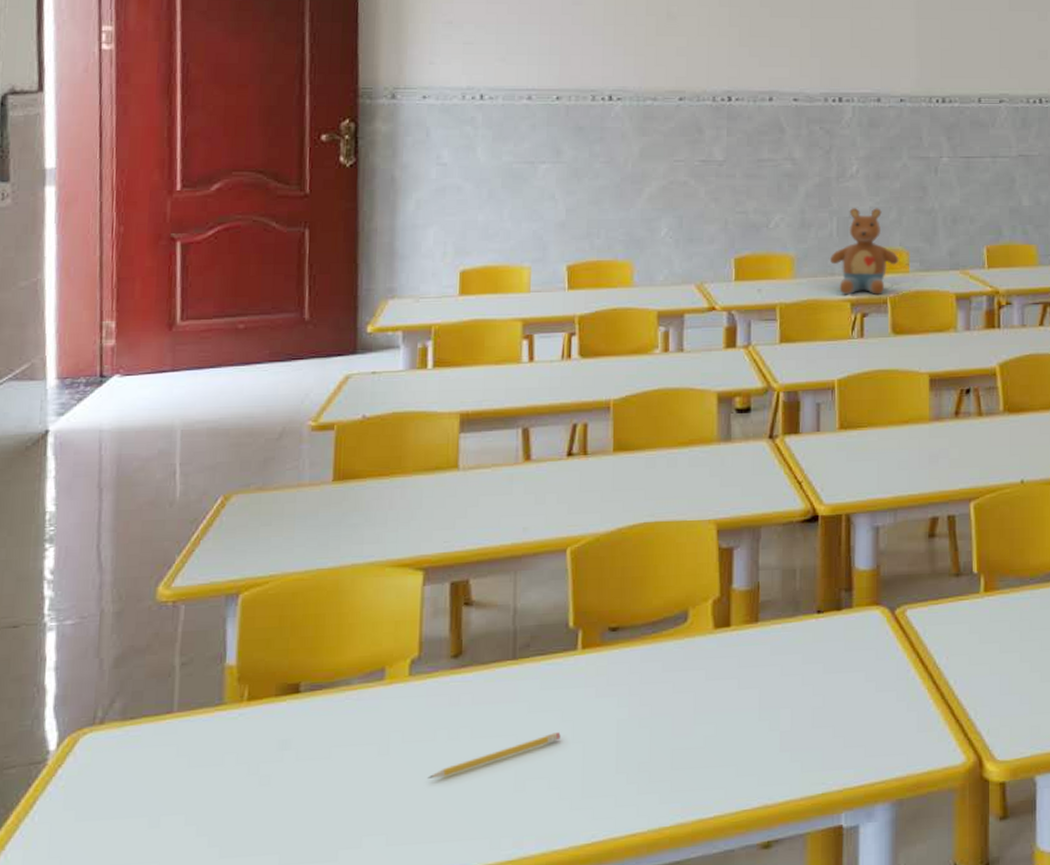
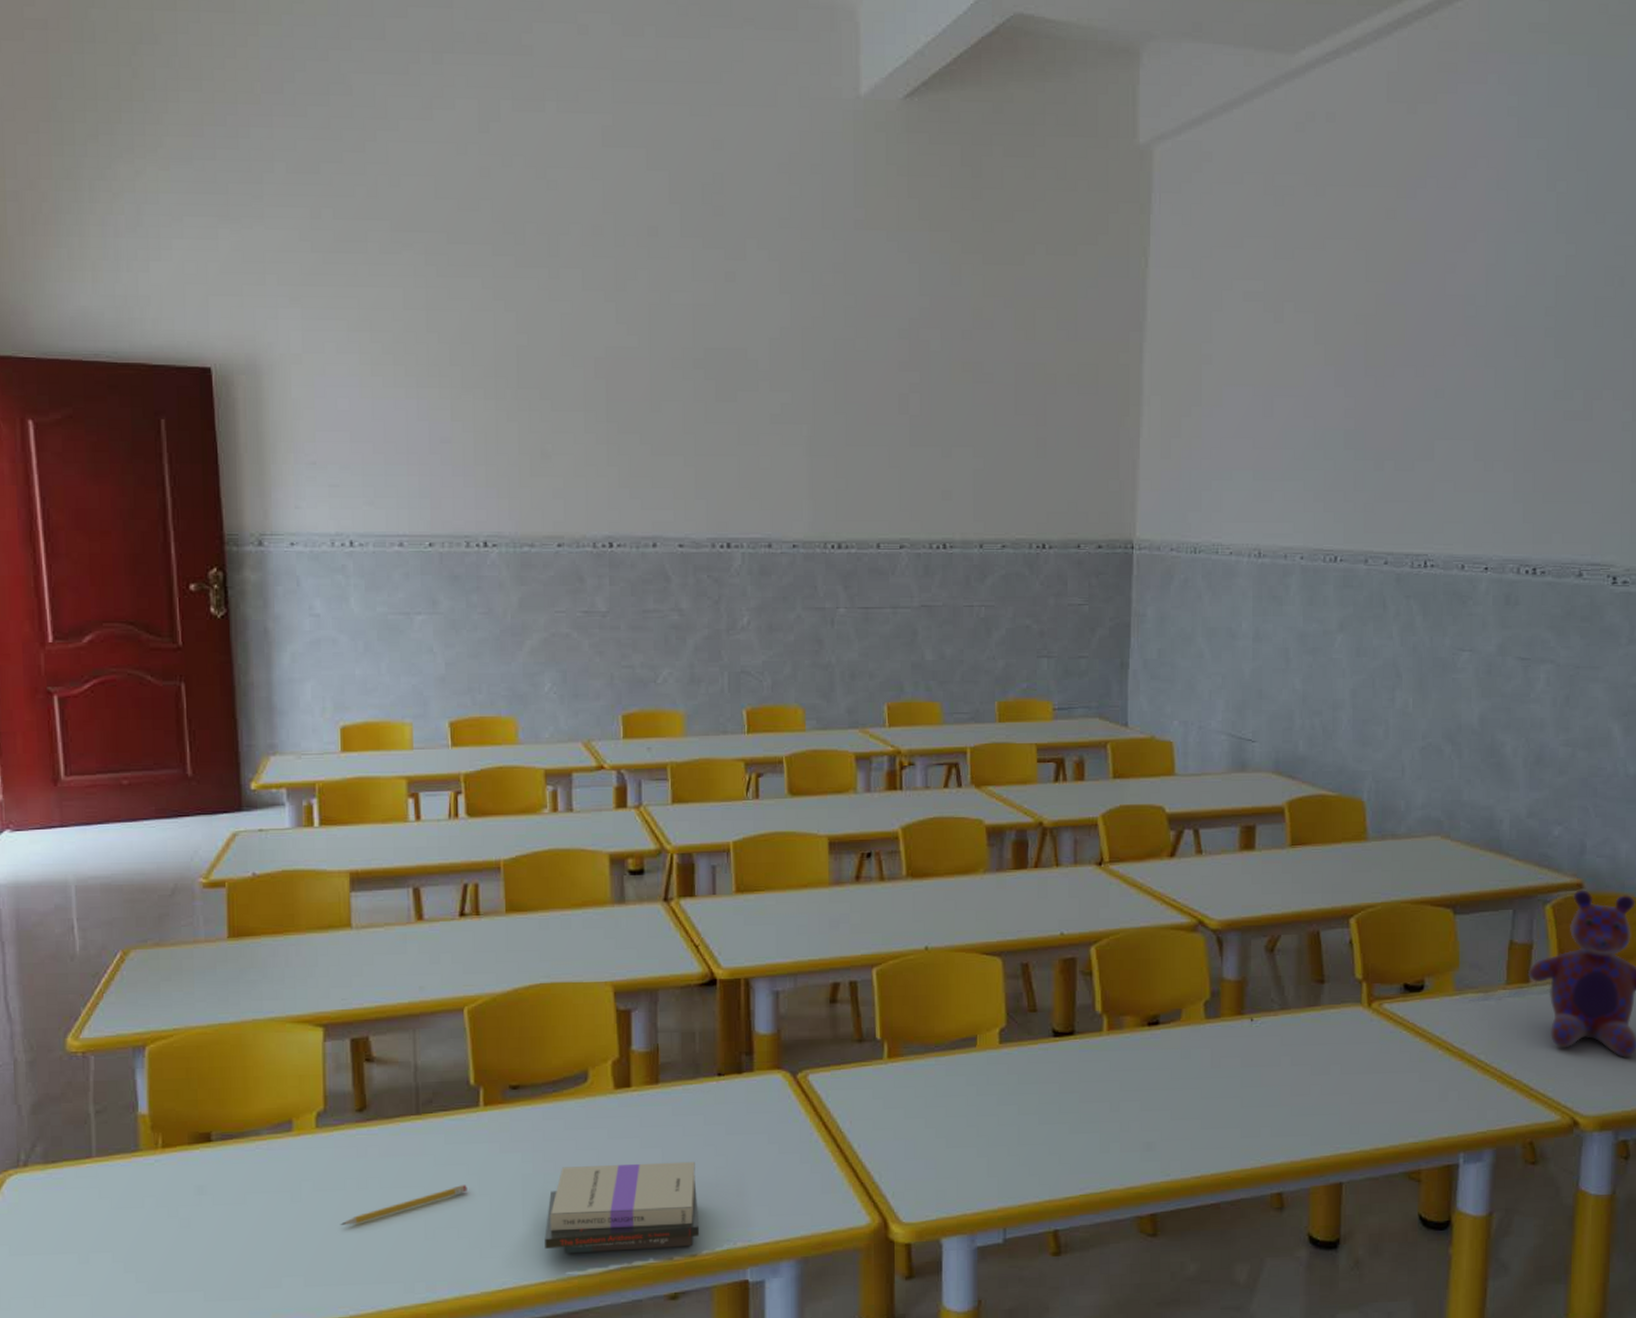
books: none [637,702,795,803] -> present [544,1161,700,1254]
stuffed toy: present [829,208,899,295] -> none [721,662,795,754]

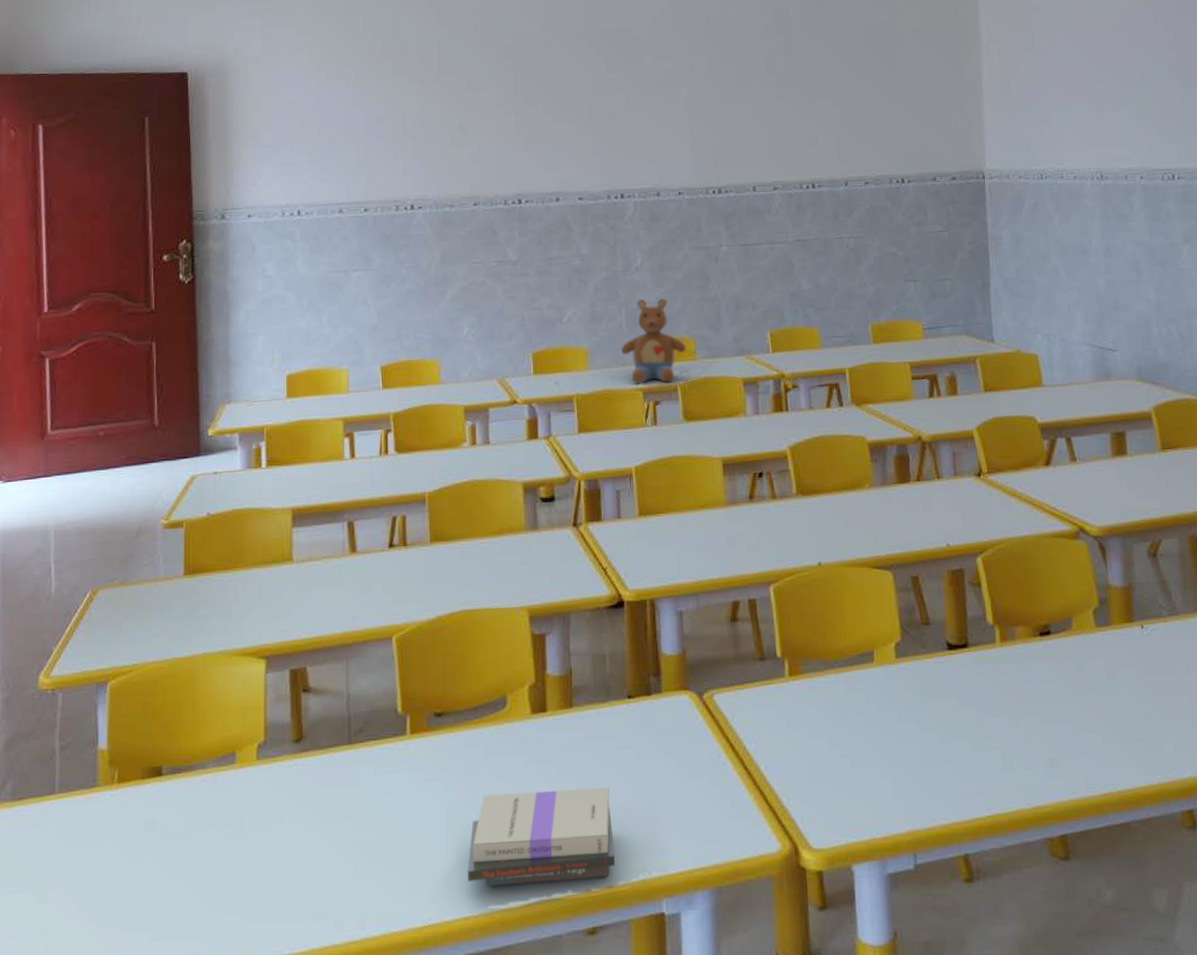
pencil: present [340,1185,467,1225] -> none [277,815,395,859]
stuffed toy: none [721,662,795,754] -> present [620,298,687,384]

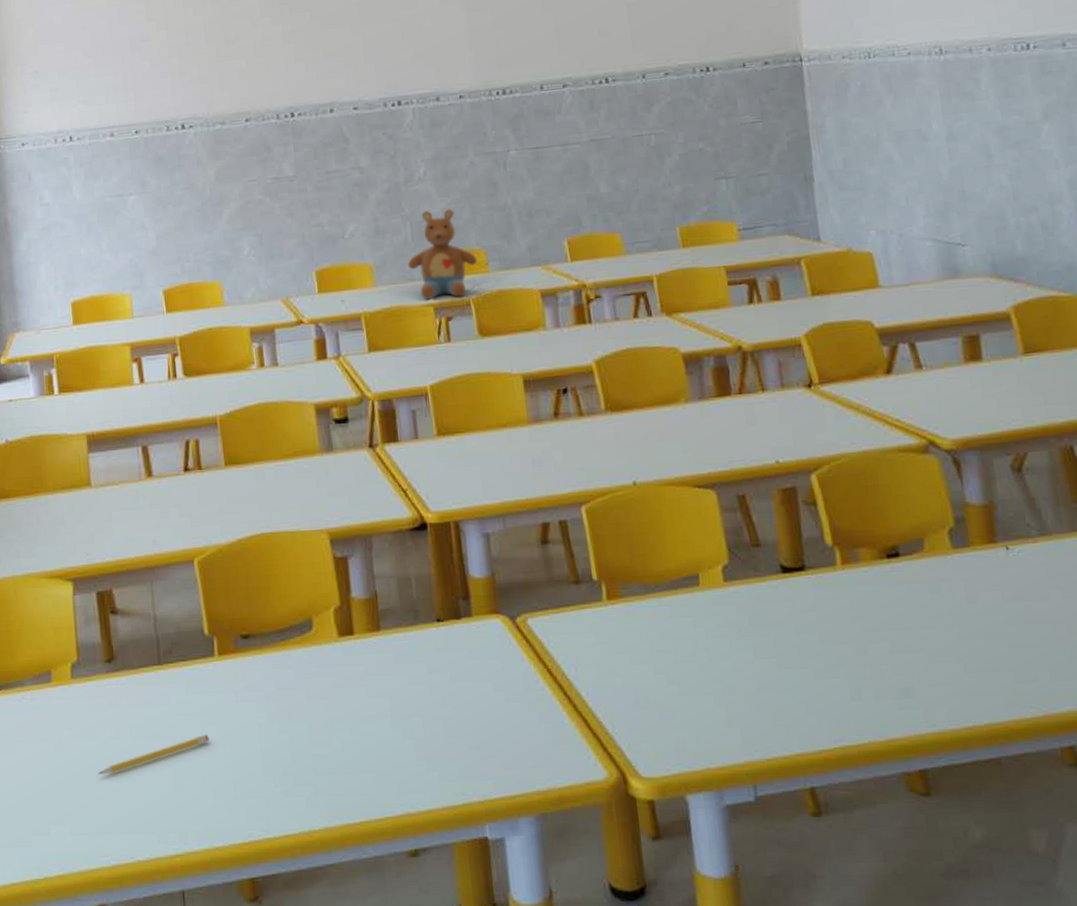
pencil: none [277,815,395,859] -> present [98,735,209,774]
books: present [467,787,616,887] -> none [284,710,434,807]

